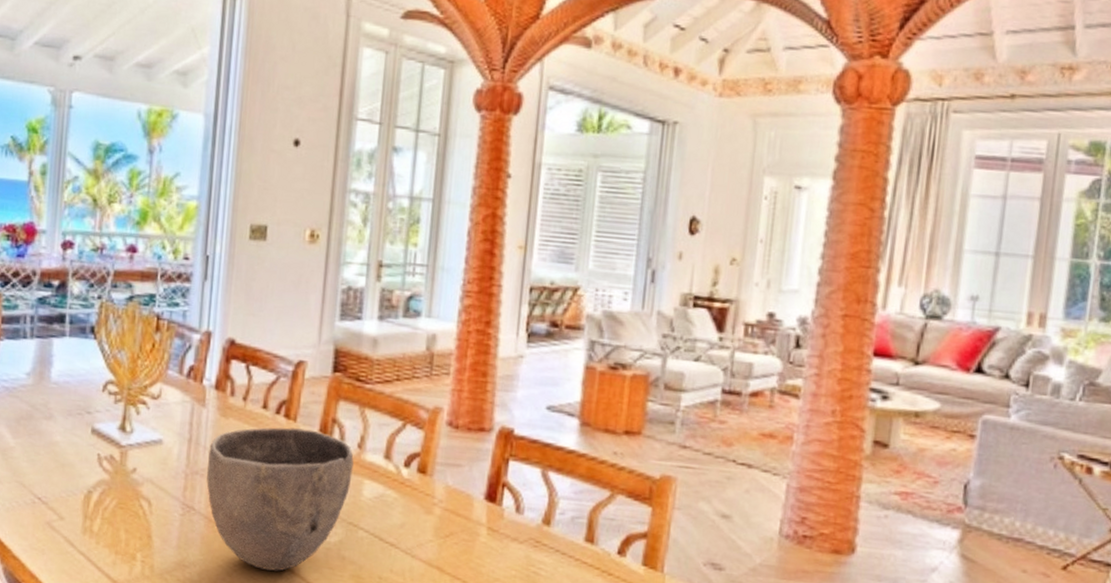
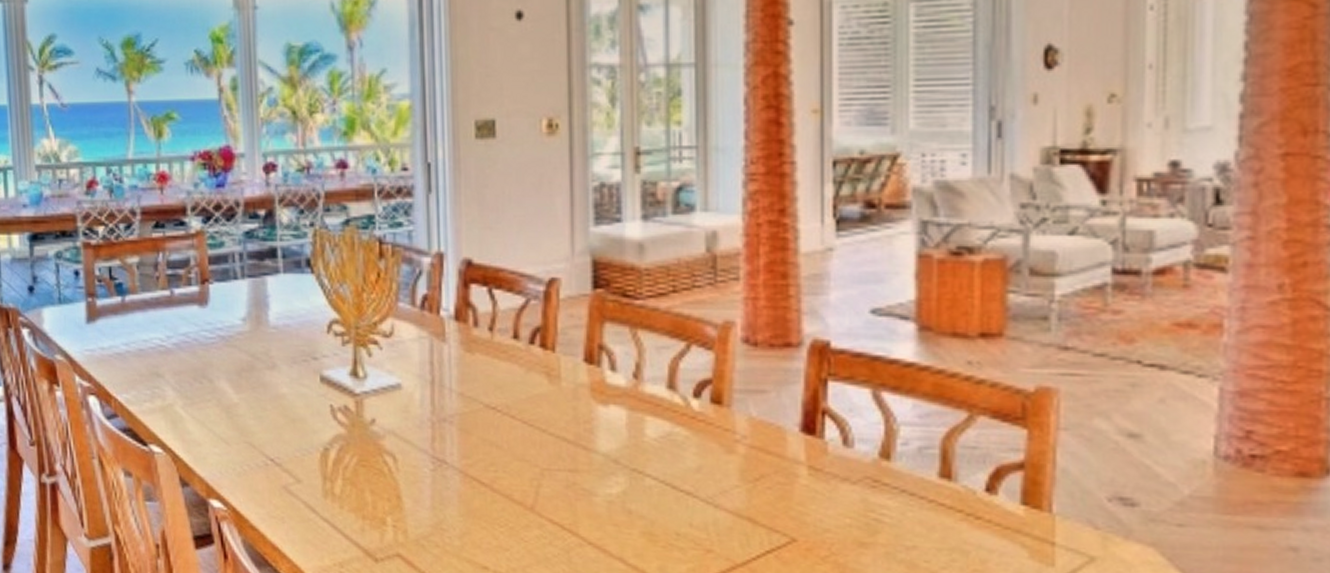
bowl: present [206,427,354,572] -> none [455,359,630,532]

